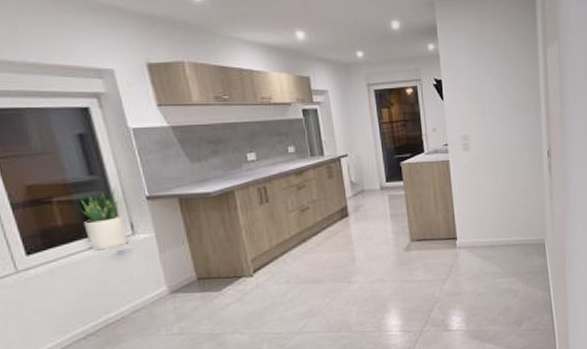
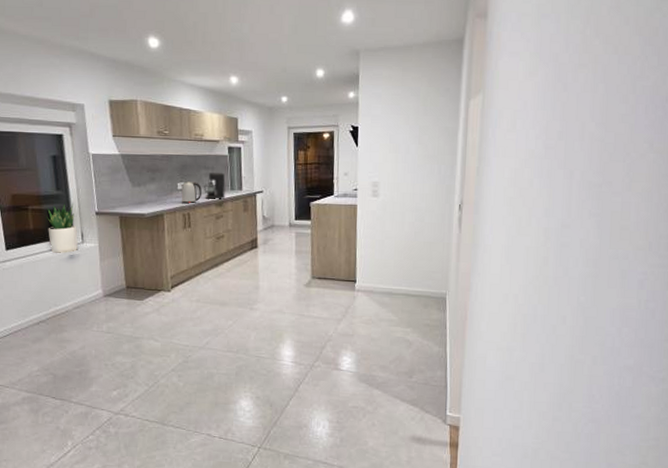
kettle: none [250,151,277,177] -> present [180,181,202,204]
coffee maker: none [279,137,305,169] -> present [204,172,226,200]

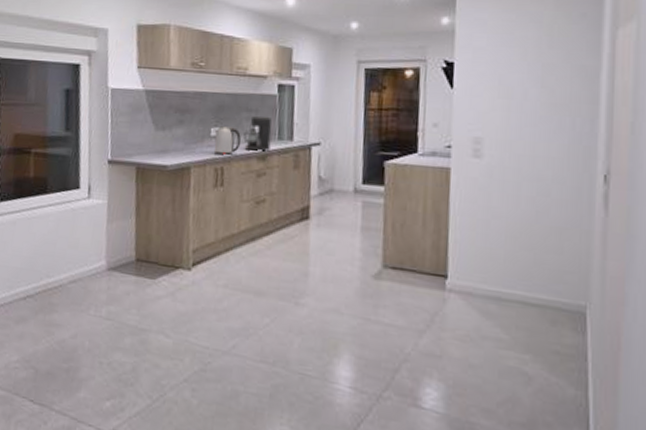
planter: present [46,203,78,253] -> none [49,147,84,210]

